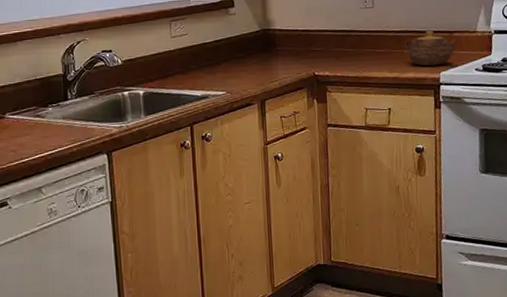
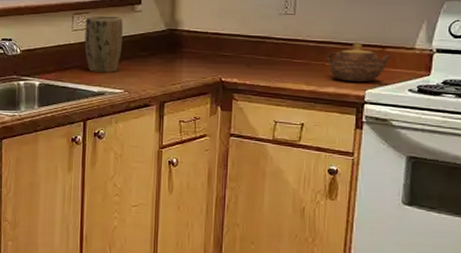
plant pot: none [183,20,221,77] -> present [84,15,123,73]

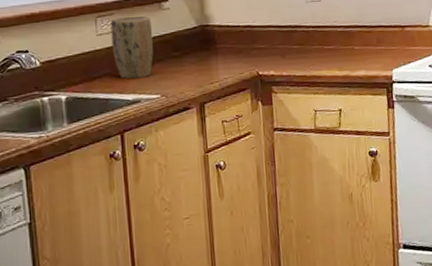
teapot: present [326,44,394,83] -> none [353,25,412,64]

